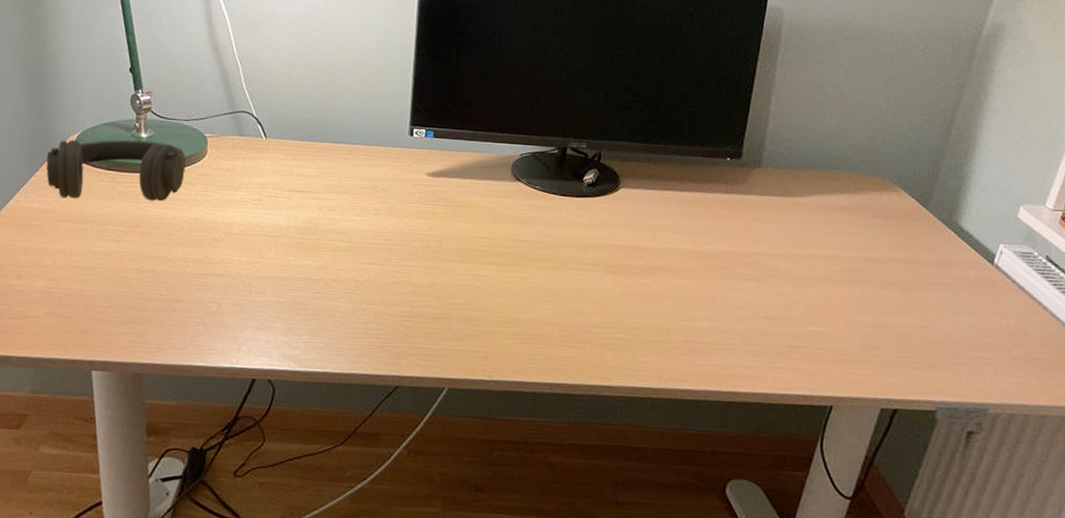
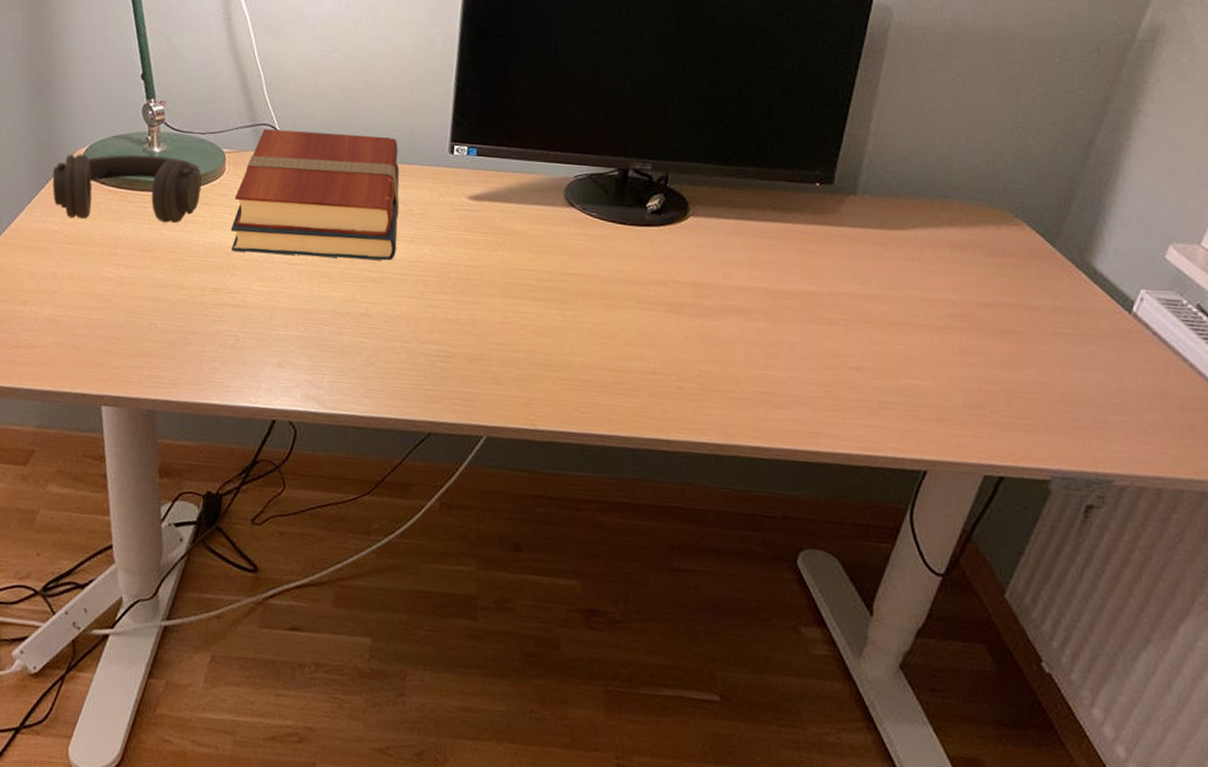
books: none [212,115,366,232] -> present [230,129,400,261]

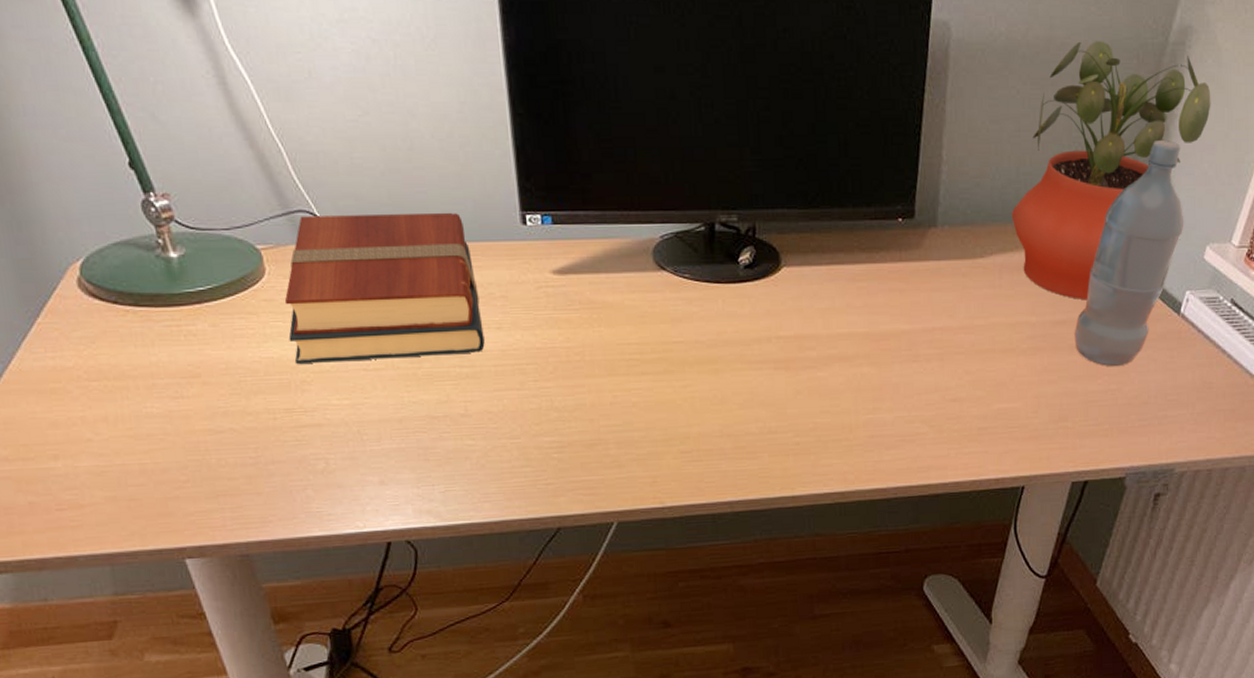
headphones: present [52,154,202,224] -> none [44,262,243,350]
potted plant: none [939,33,1184,286] -> present [1011,41,1211,301]
water bottle: none [1001,132,1144,359] -> present [1074,139,1184,367]

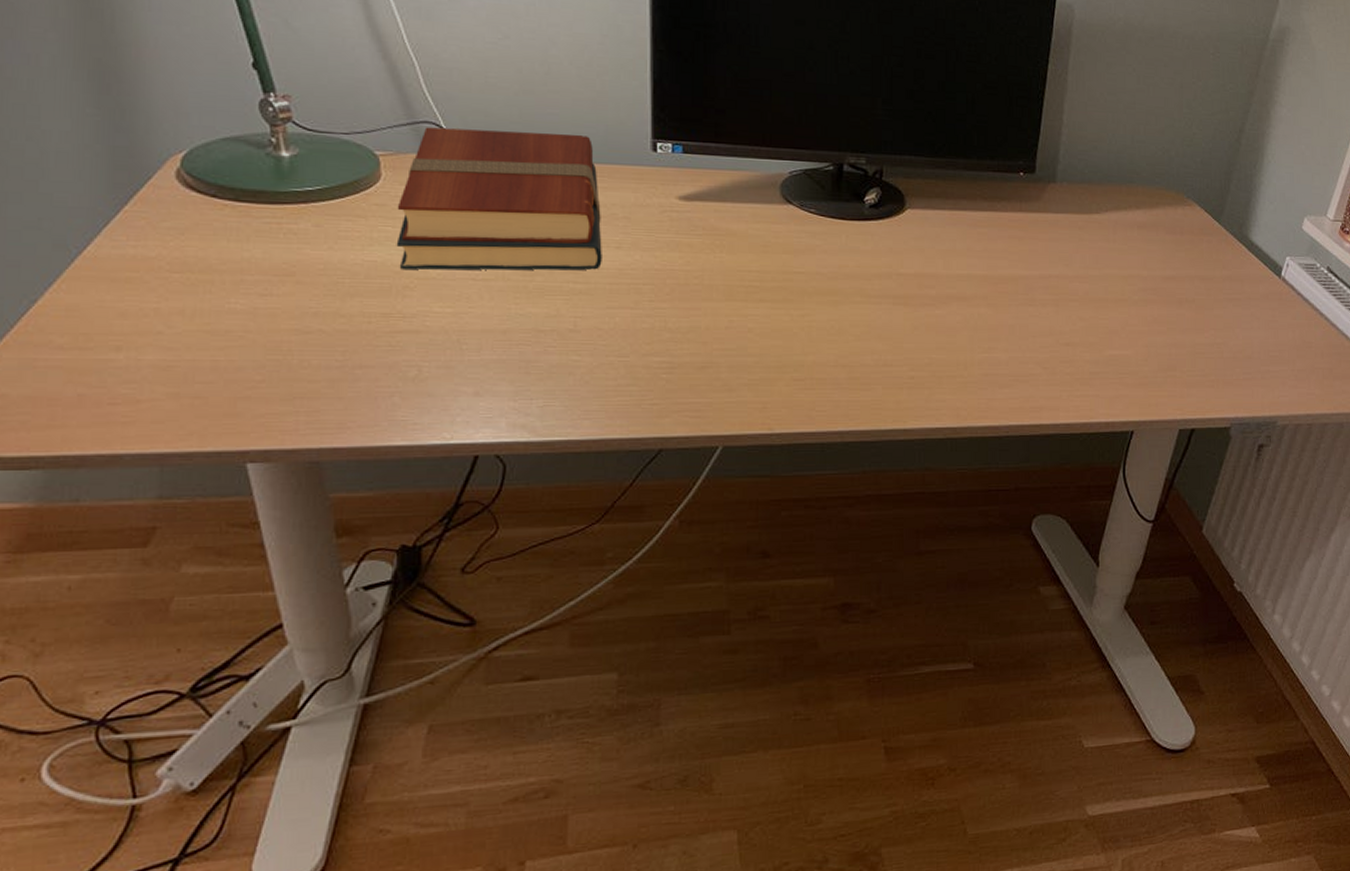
potted plant: present [1011,41,1211,301] -> none [1126,32,1307,259]
water bottle: present [1074,139,1184,367] -> none [1183,121,1284,322]

